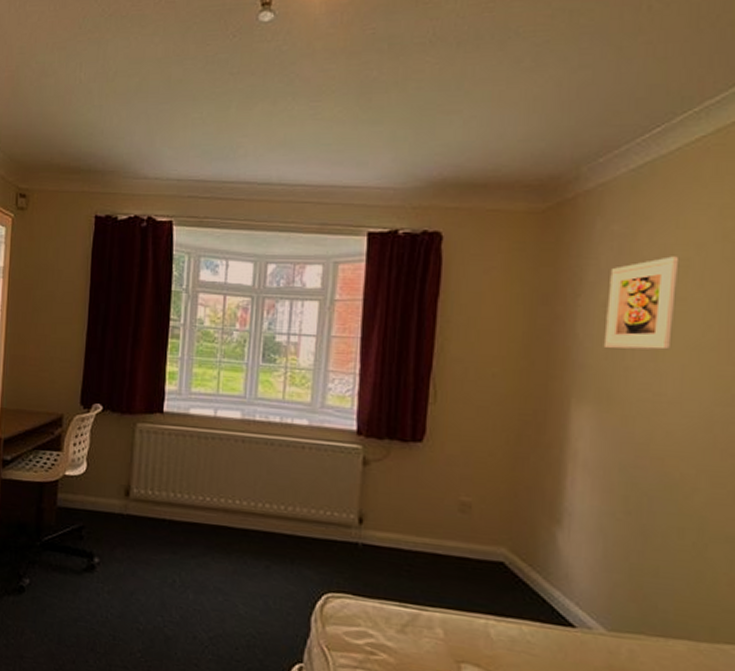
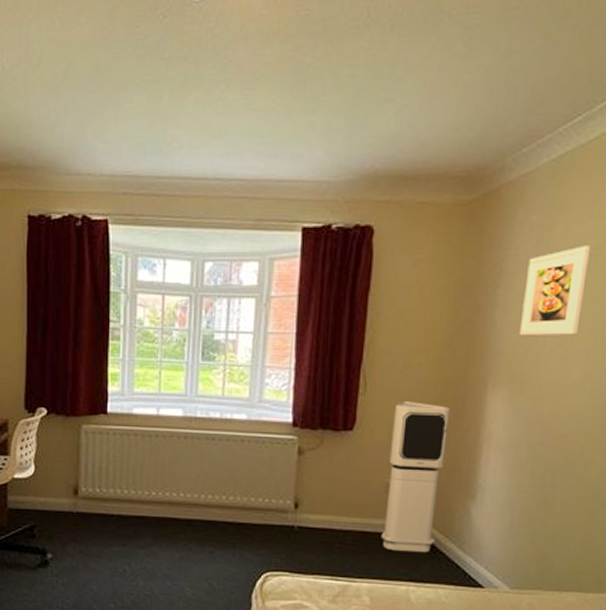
air purifier: none [455,413,530,583] -> present [381,401,451,553]

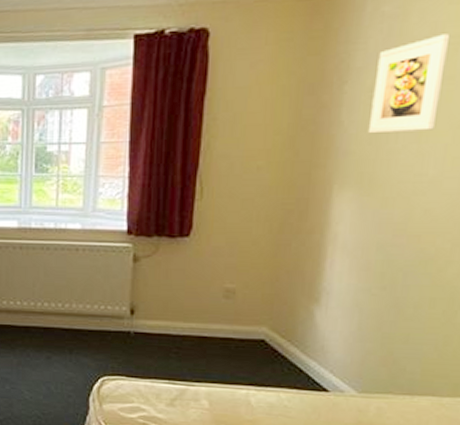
air purifier: present [381,401,451,553] -> none [219,206,293,357]

